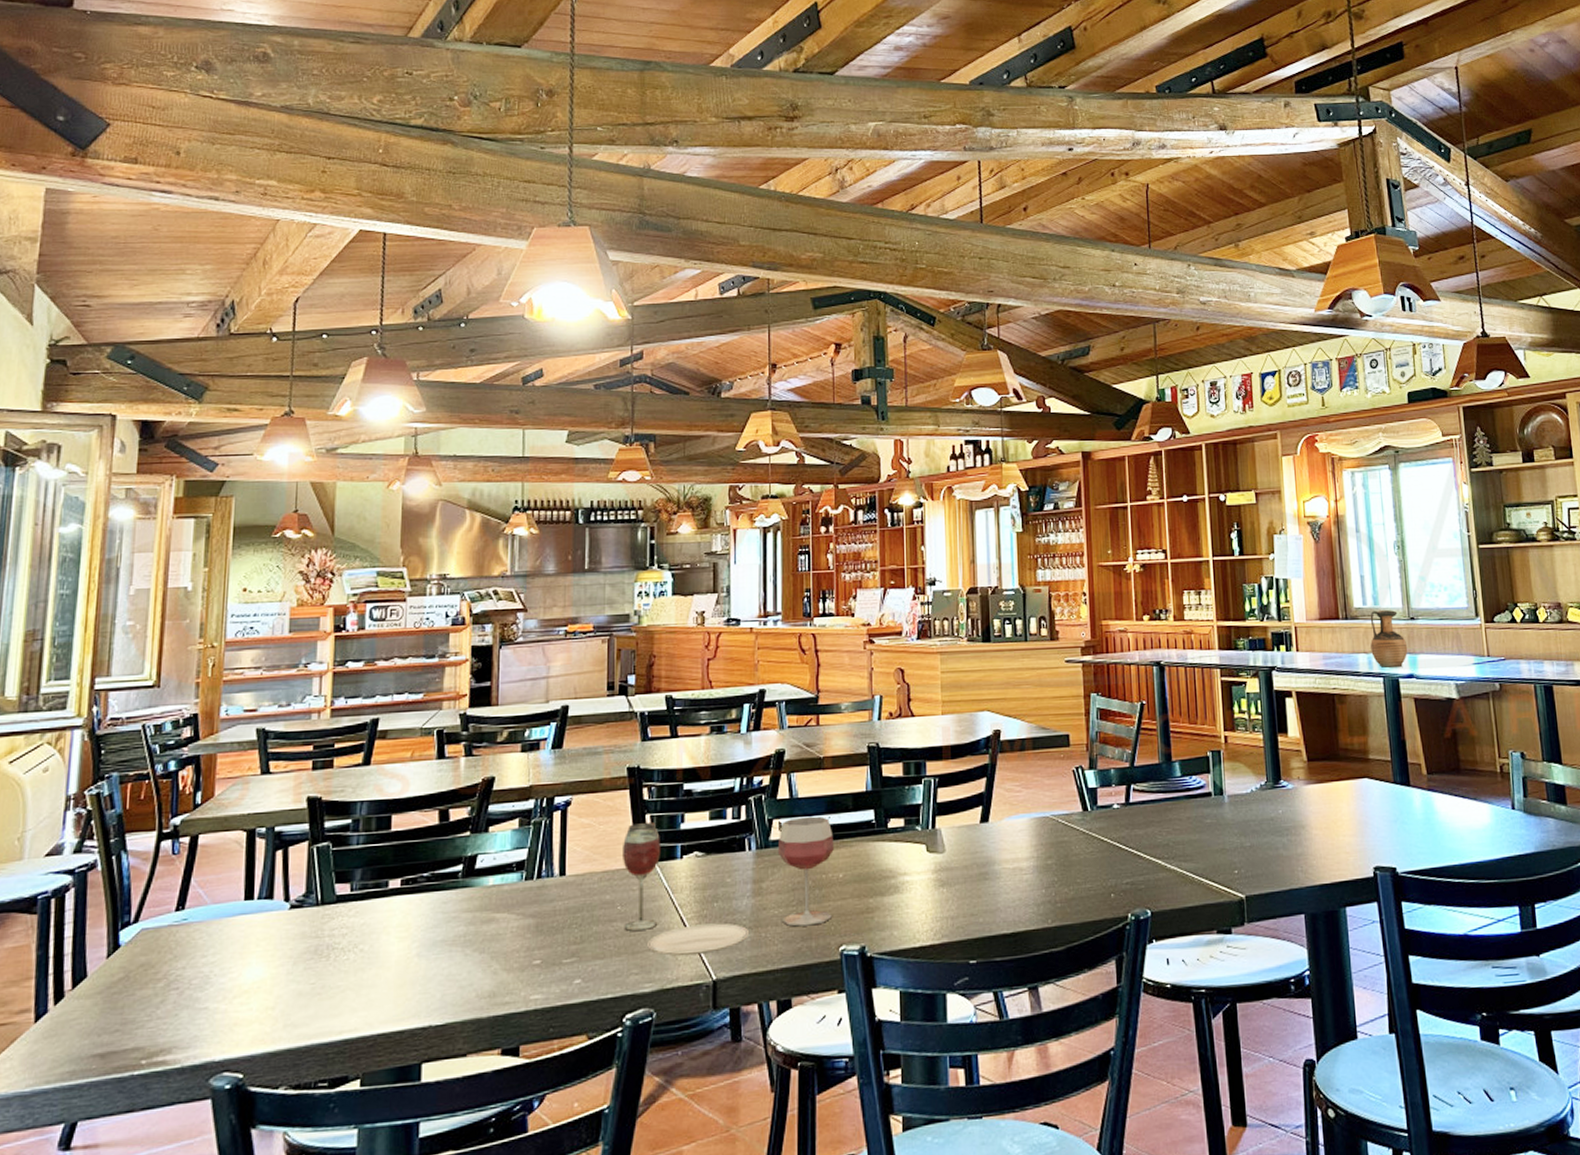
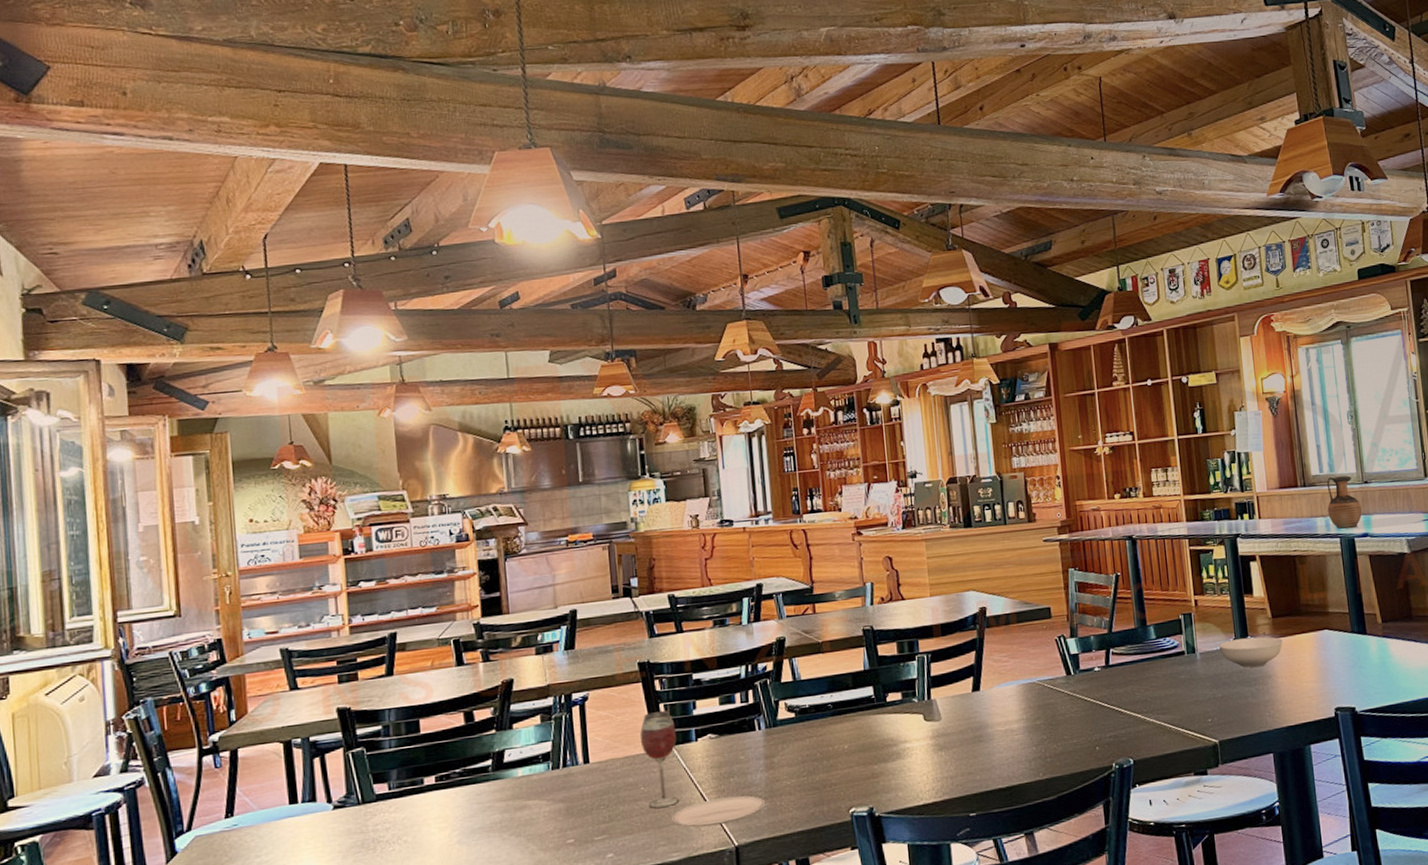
wineglass: present [777,816,834,927] -> none [785,695,842,795]
bowl: none [1248,781,1319,816] -> present [1218,636,1283,668]

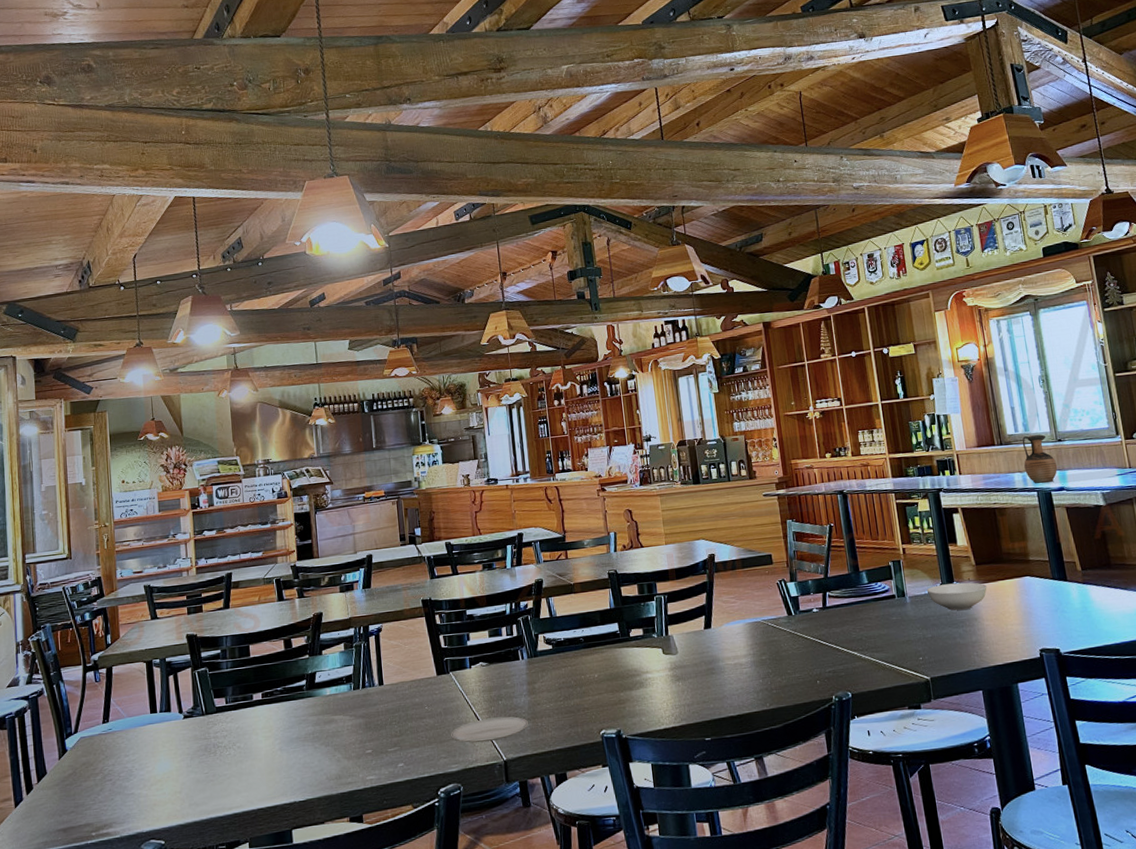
wineglass: present [640,710,679,808] -> none [424,641,456,725]

